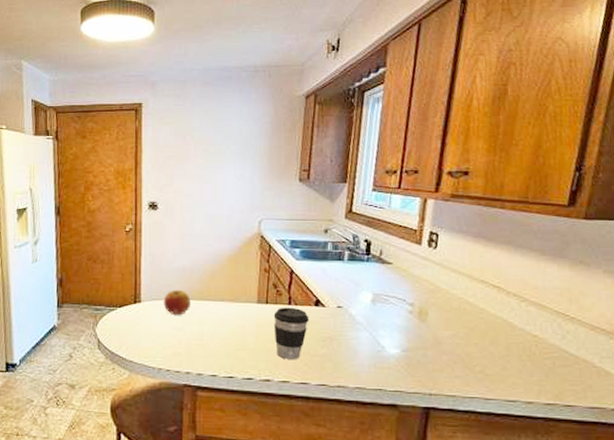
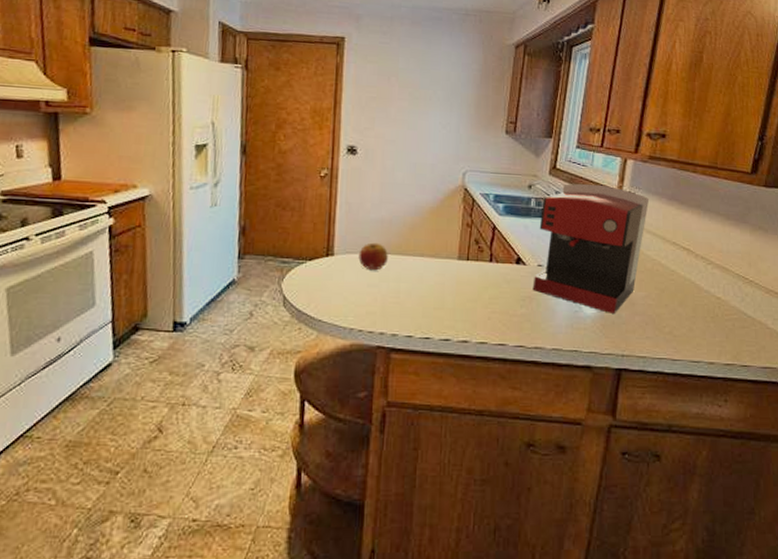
coffee cup: present [273,307,310,360] -> none [473,264,510,321]
coffee maker: none [332,225,453,353] -> present [532,183,650,313]

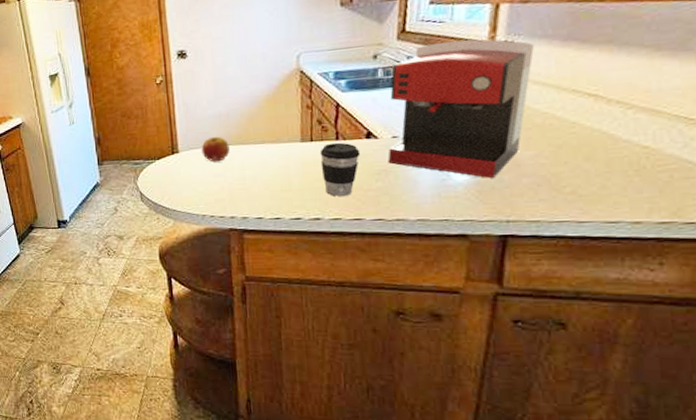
coffee cup: none [473,264,510,321] -> present [319,142,361,197]

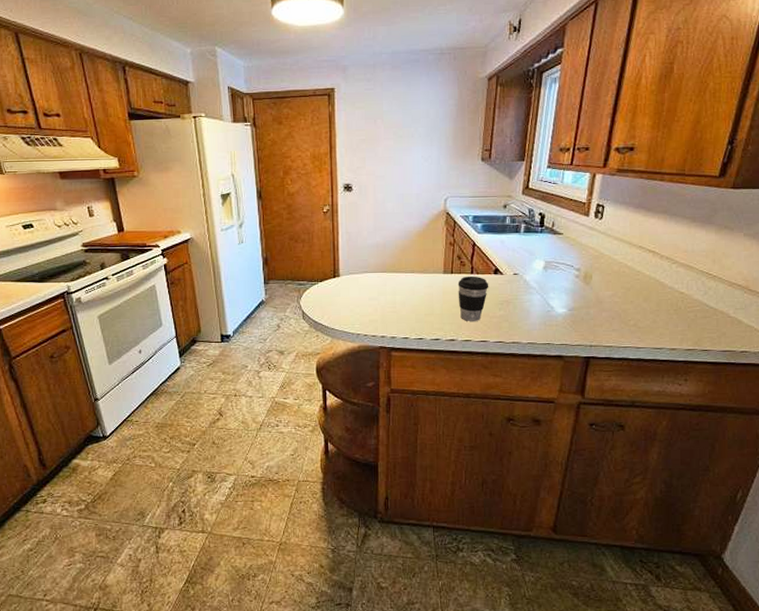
fruit: present [201,136,230,162] -> none [360,264,384,287]
coffee maker: present [387,38,535,178] -> none [509,199,617,311]

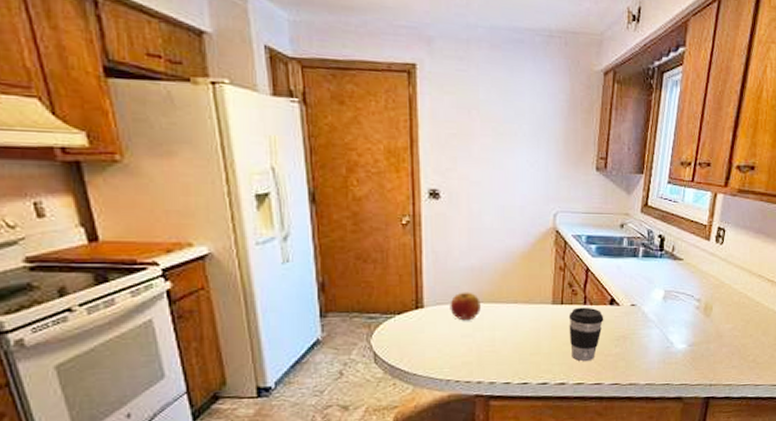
fruit: none [360,264,384,287] -> present [450,292,481,321]

